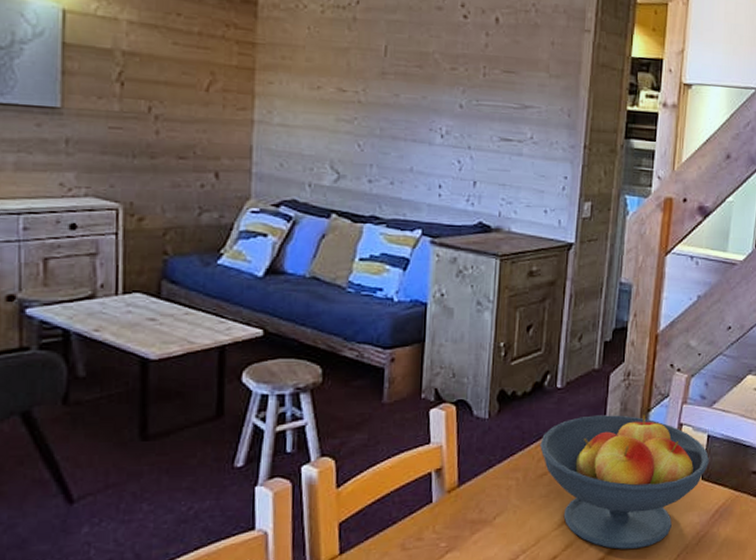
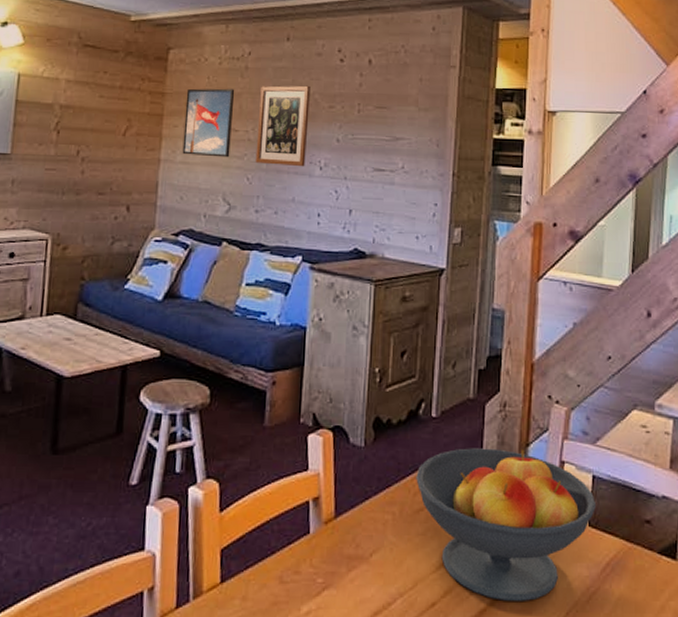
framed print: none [280,39,341,121] -> present [182,88,235,158]
wall art: none [367,41,430,134] -> present [255,85,310,167]

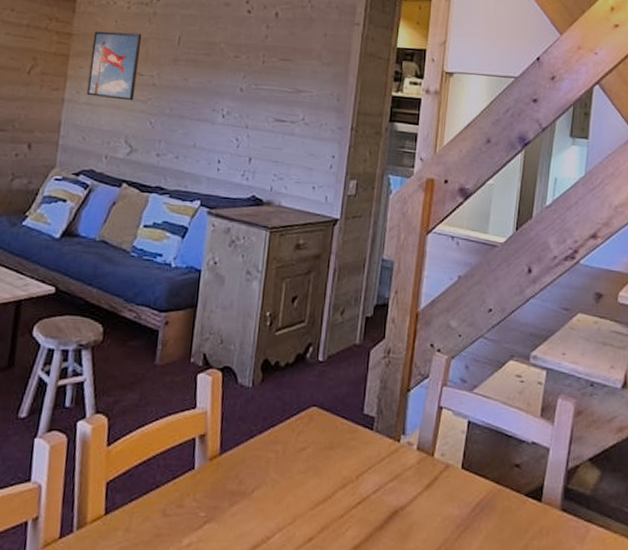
wall art: present [255,85,310,167] -> none [159,32,217,114]
fruit bowl: present [416,448,597,601] -> none [300,391,470,538]

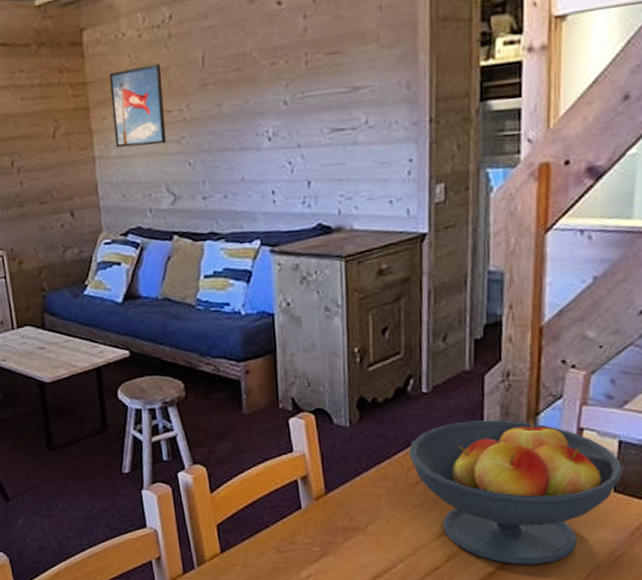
fruit bowl: none [300,391,470,538] -> present [409,418,624,564]

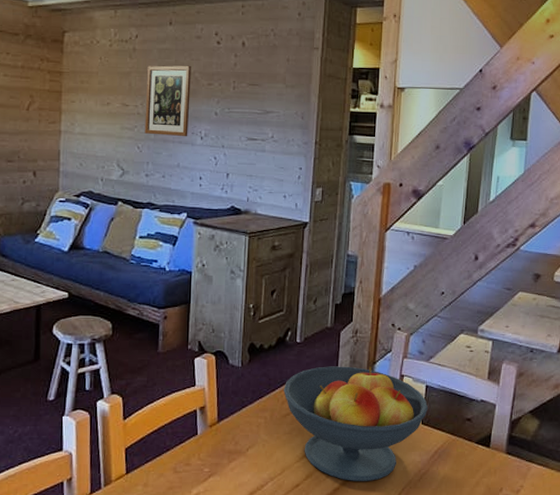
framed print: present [108,63,167,148] -> none [80,68,125,129]
wall art: none [189,42,251,145] -> present [144,65,191,137]

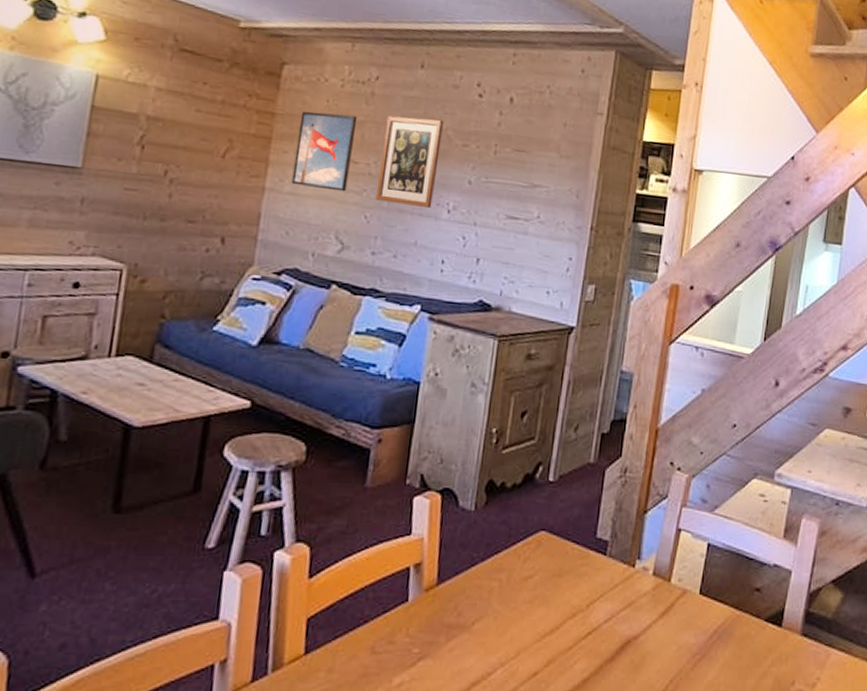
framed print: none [80,68,125,129] -> present [291,111,358,192]
fruit bowl: present [283,366,429,481] -> none [527,514,709,669]

